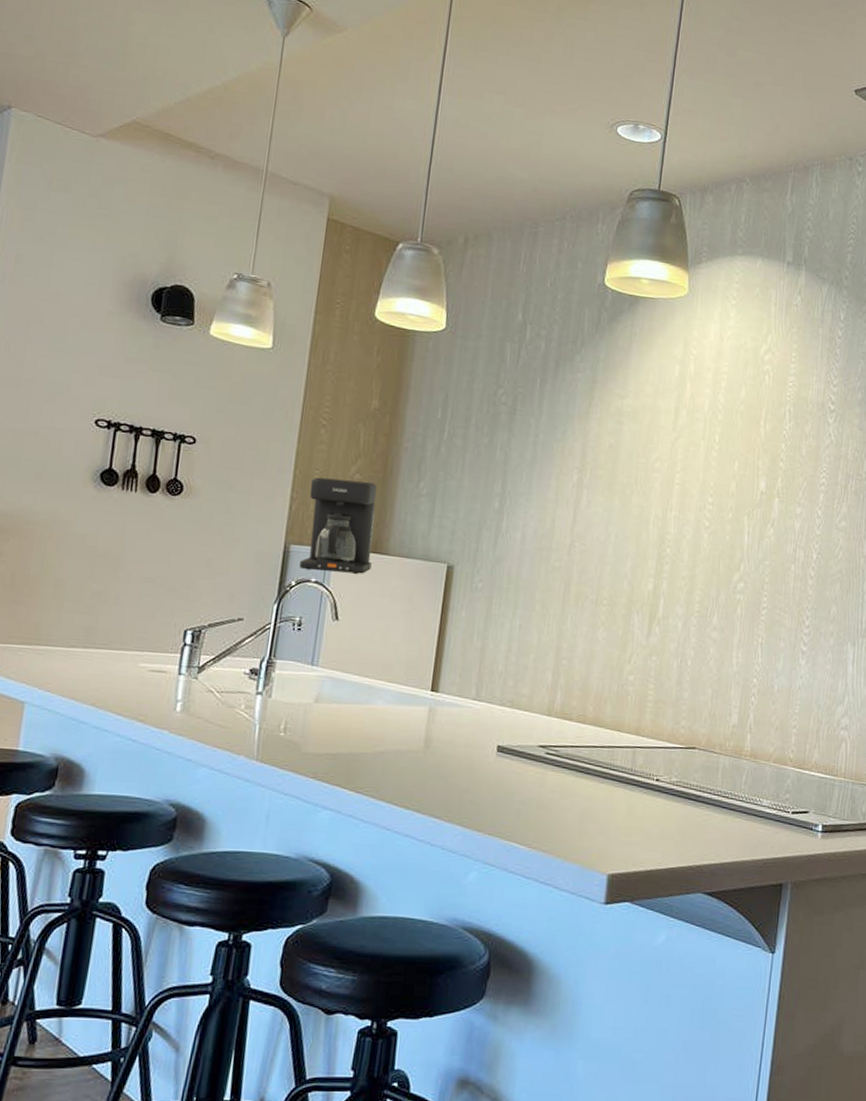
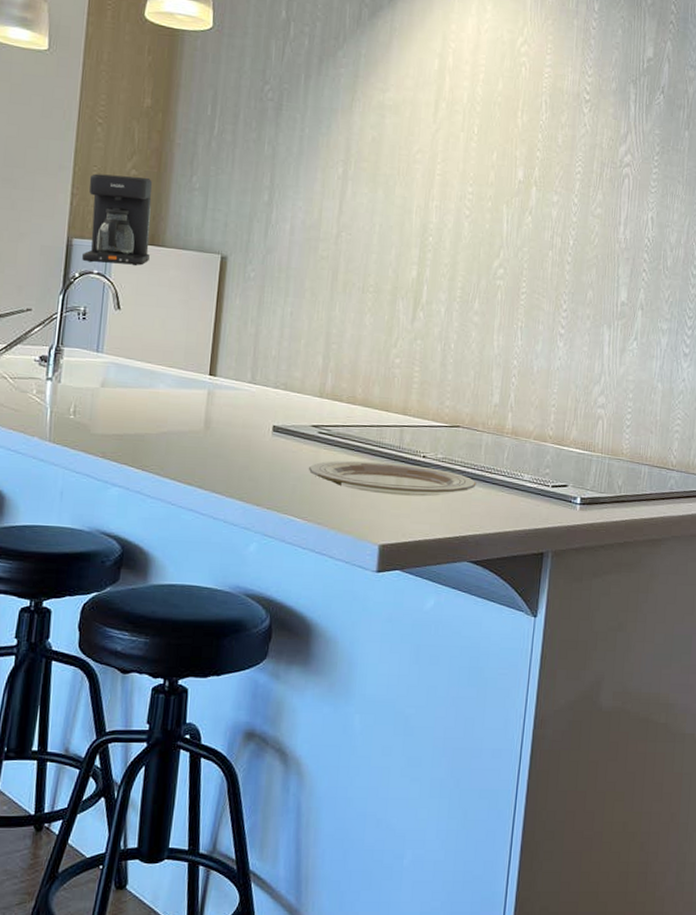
plate: none [534,783,713,823] -> present [308,460,477,497]

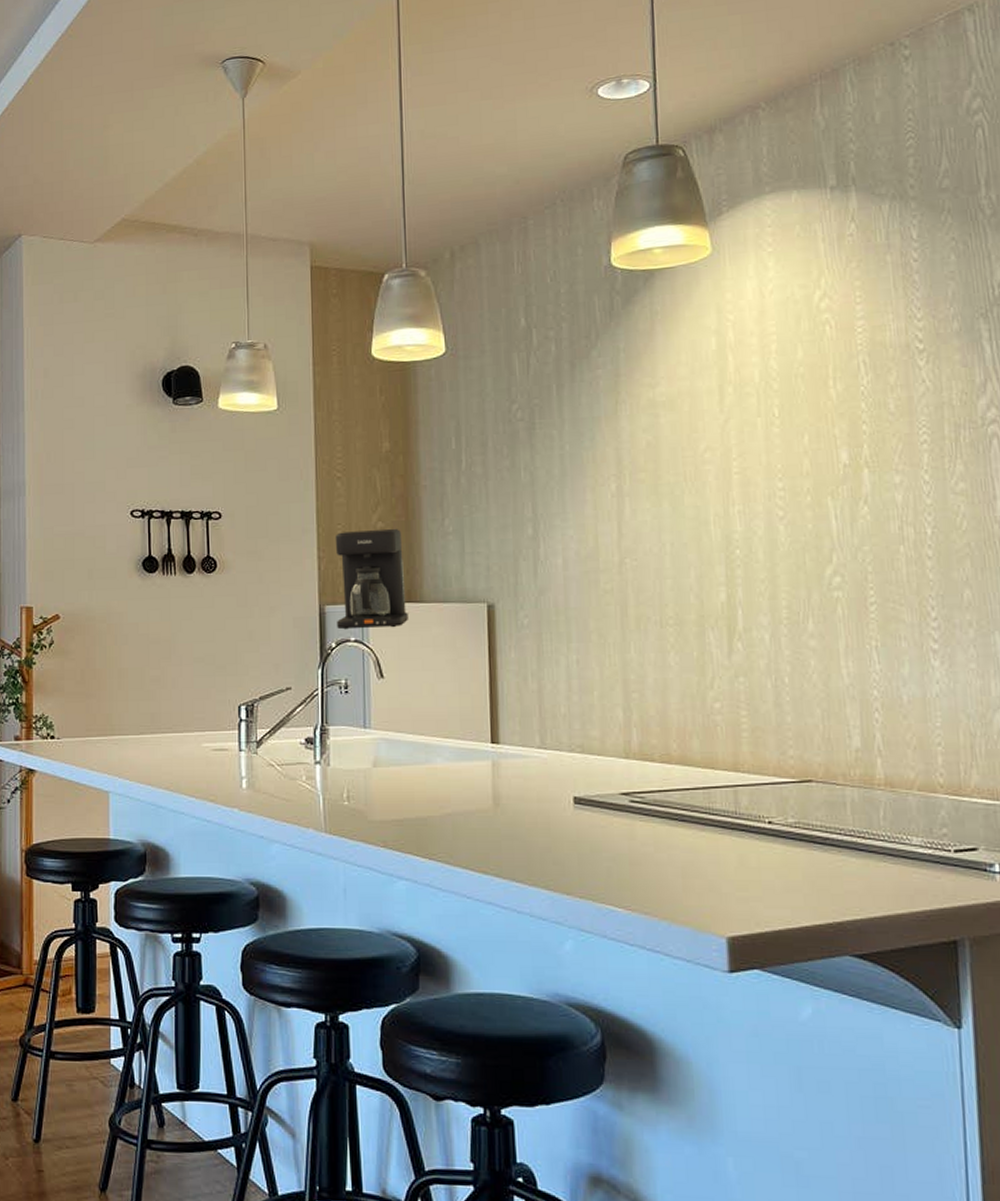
plate: present [308,460,477,497] -> none [623,833,847,873]

